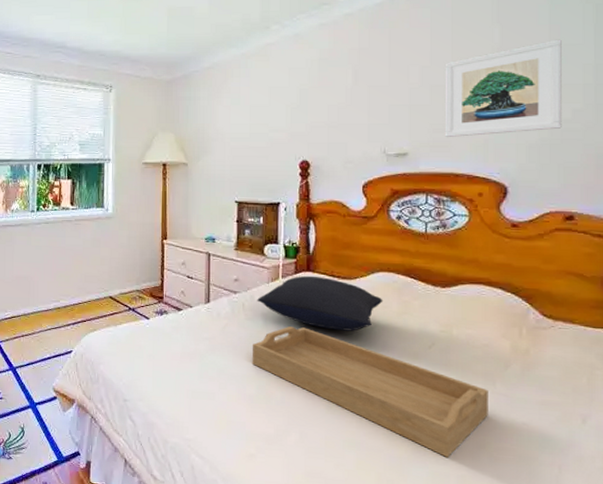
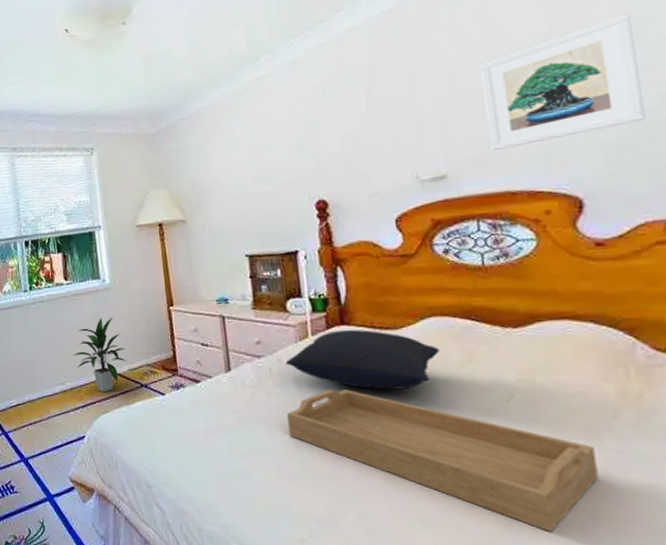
indoor plant: none [69,243,119,312] -> present [72,317,127,393]

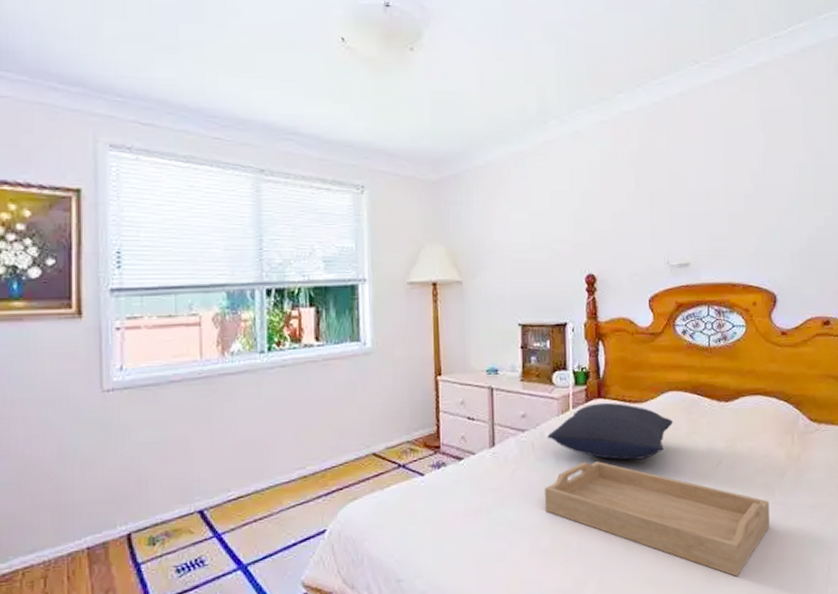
indoor plant: present [72,317,127,393] -> none [317,386,384,476]
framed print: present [479,13,646,151] -> none [719,148,817,247]

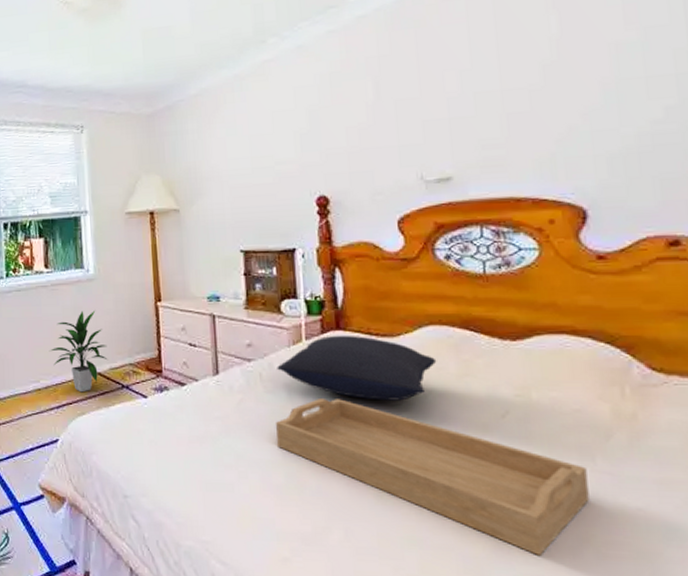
indoor plant: none [317,386,384,476] -> present [49,310,108,393]

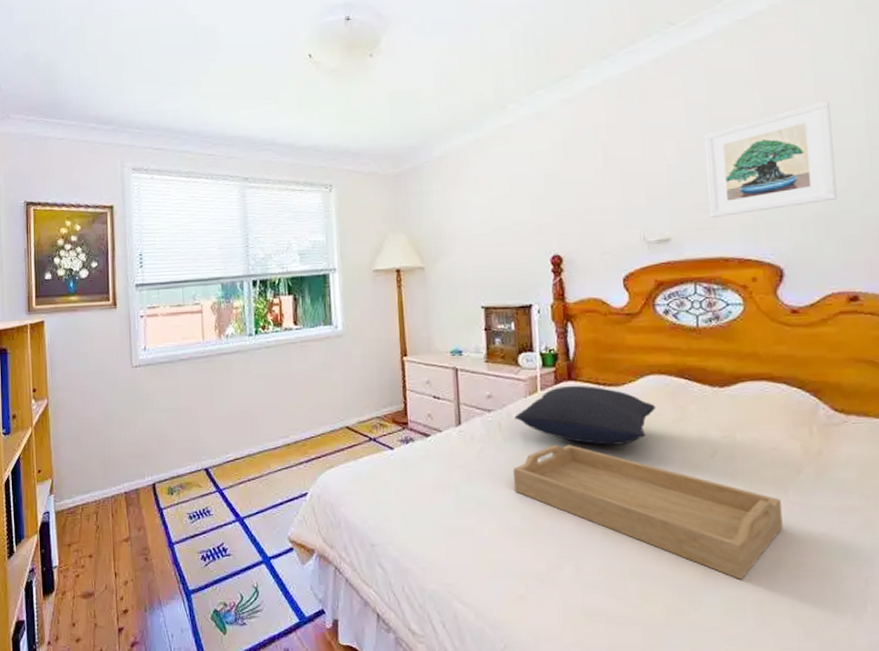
indoor plant: present [49,310,108,393] -> none [298,366,356,446]
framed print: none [489,21,652,155] -> present [703,100,837,219]

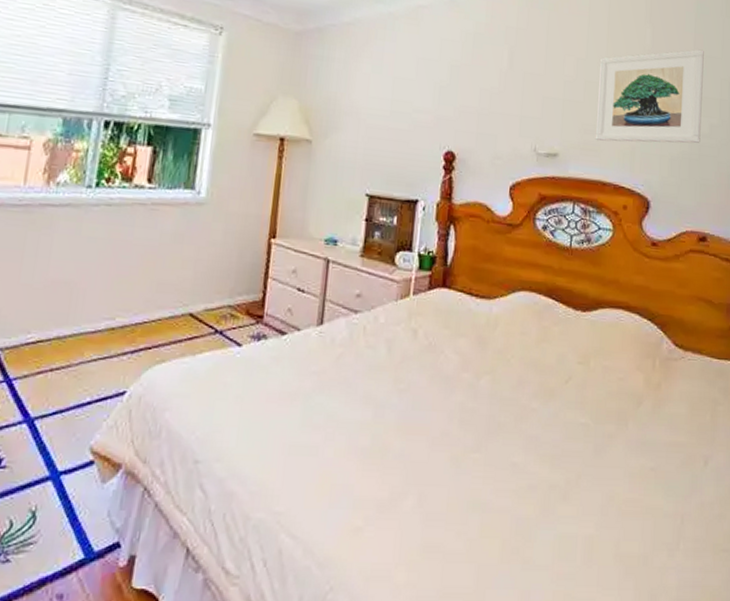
serving tray: present [513,445,783,580] -> none [369,357,621,514]
pillow: present [514,385,656,445] -> none [381,292,523,363]

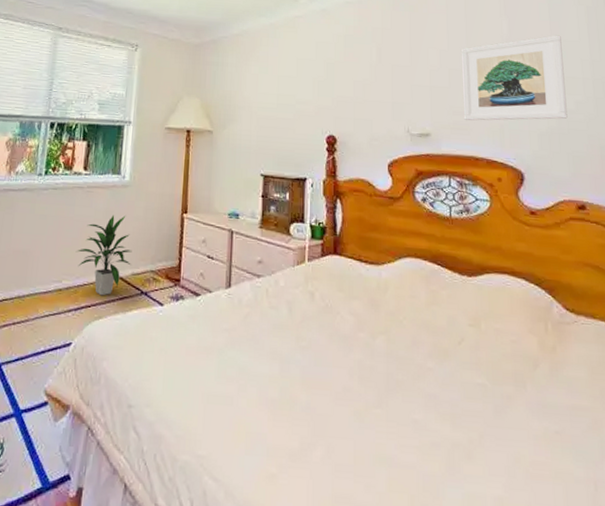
indoor plant: none [134,238,206,336] -> present [75,215,132,296]

